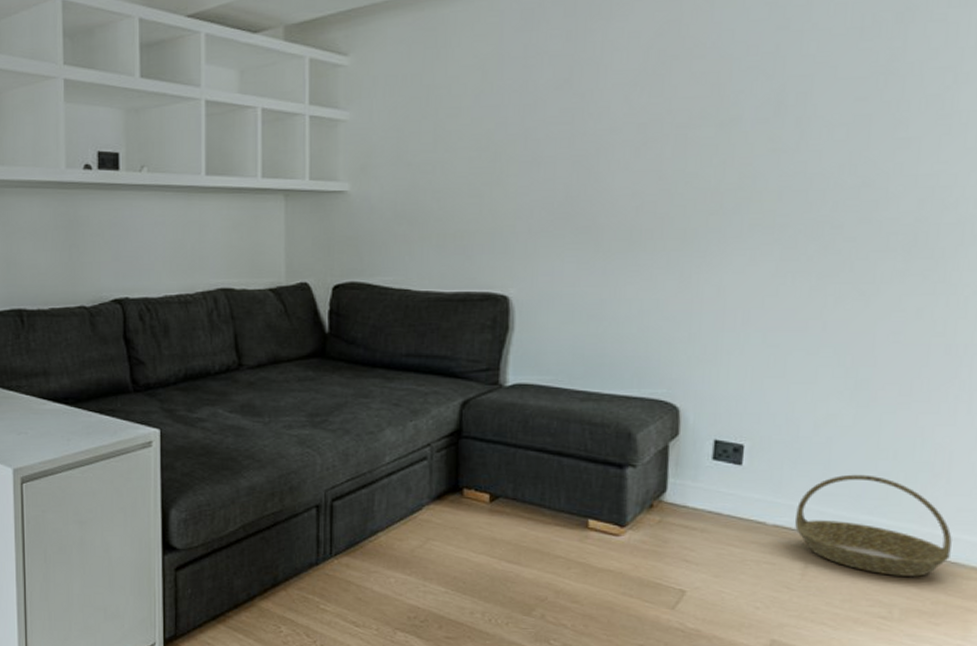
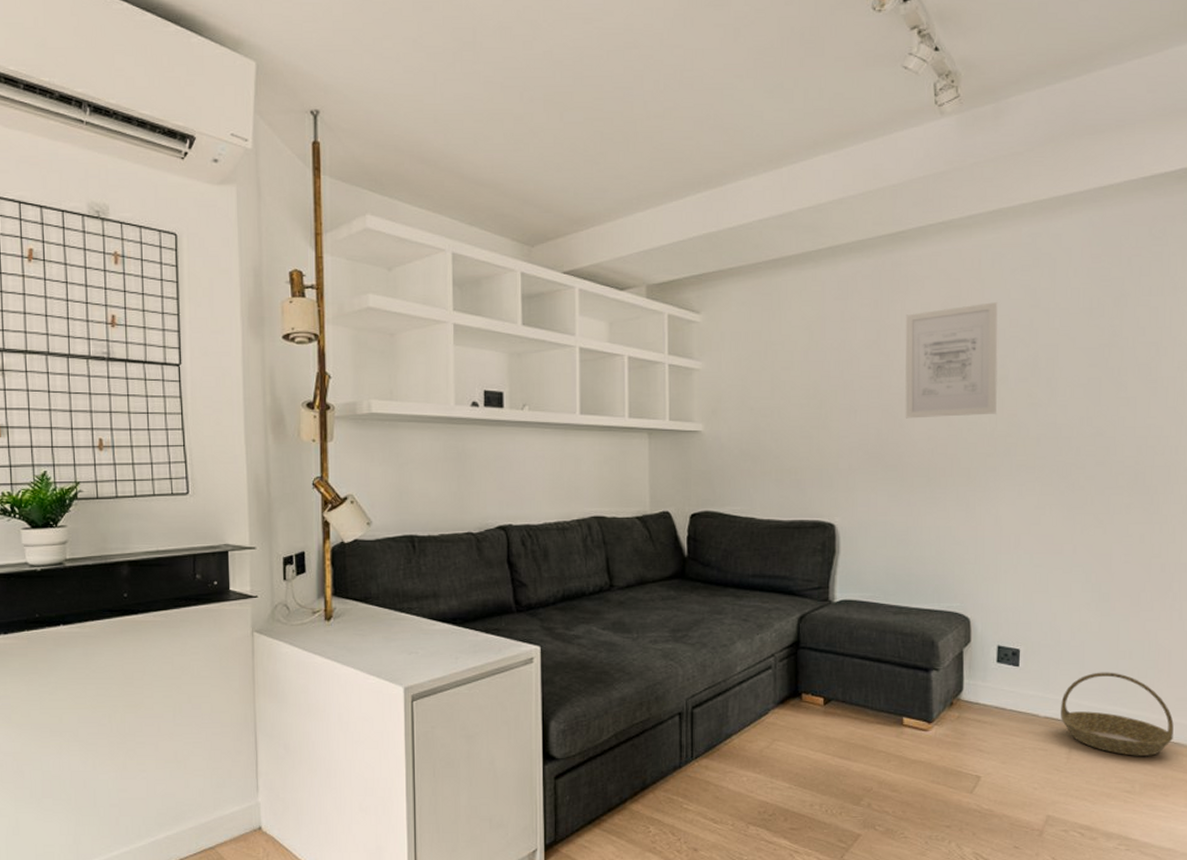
wall art: none [602,25,732,171] -> present [905,302,998,419]

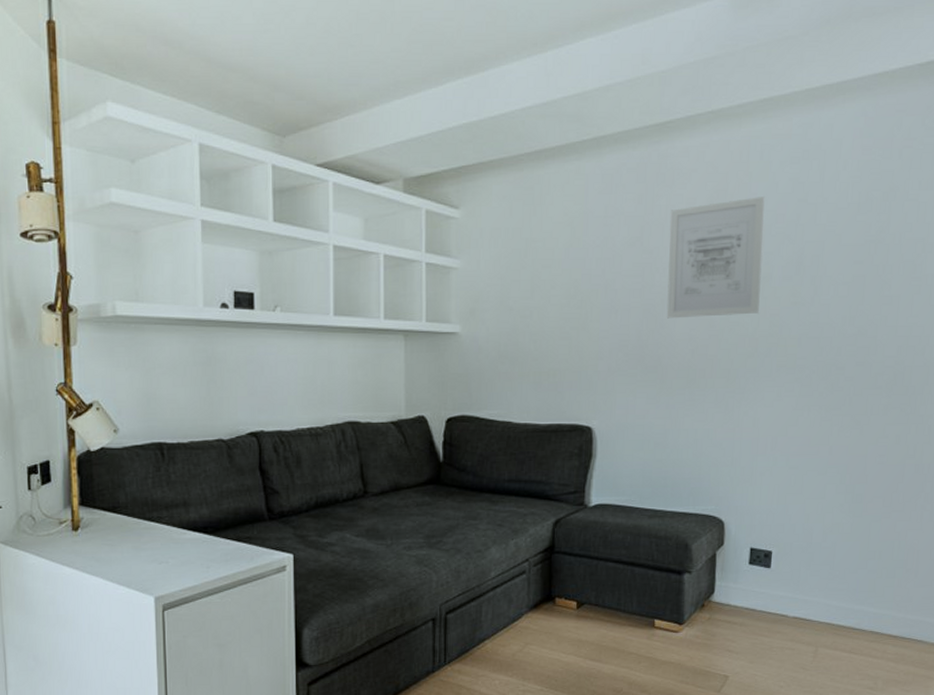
basket: present [1061,672,1174,756] -> none [809,572,919,654]

